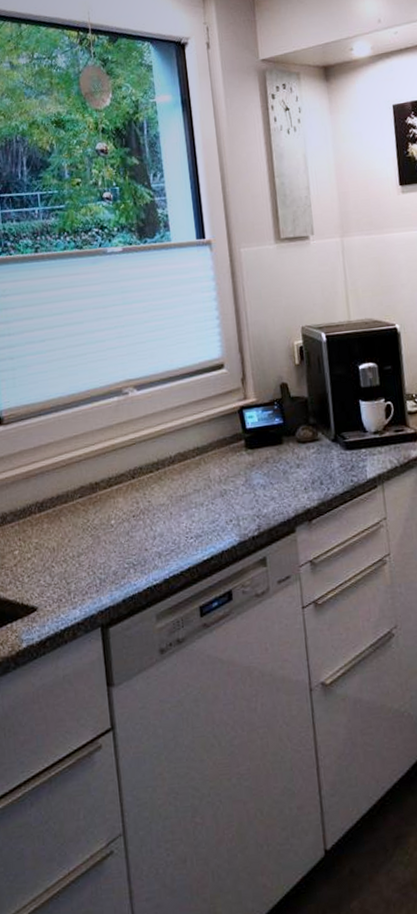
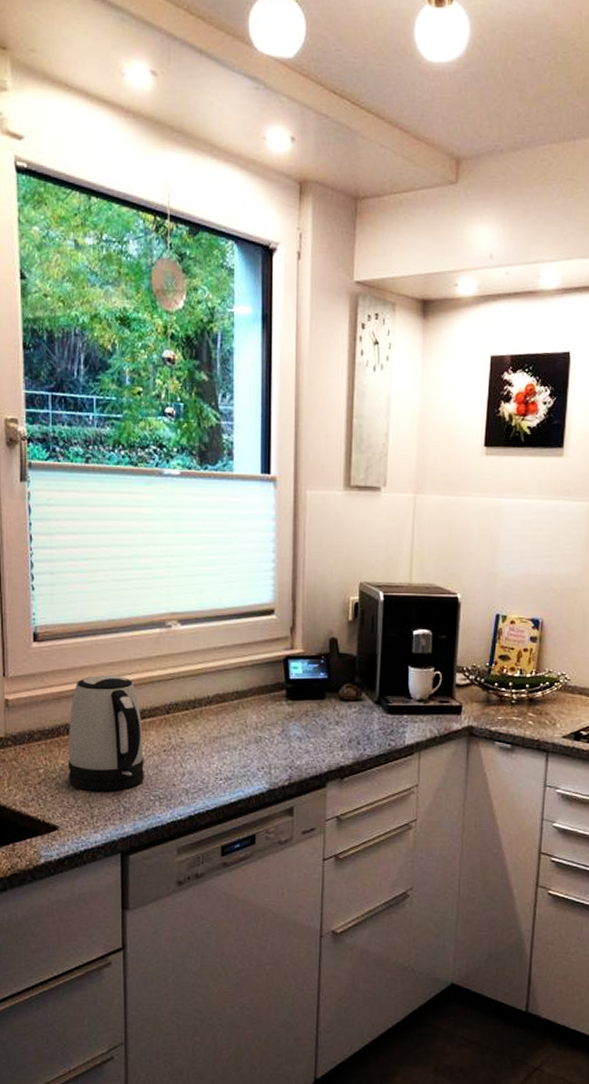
kettle: none [39,447,117,566] -> present [68,674,144,791]

